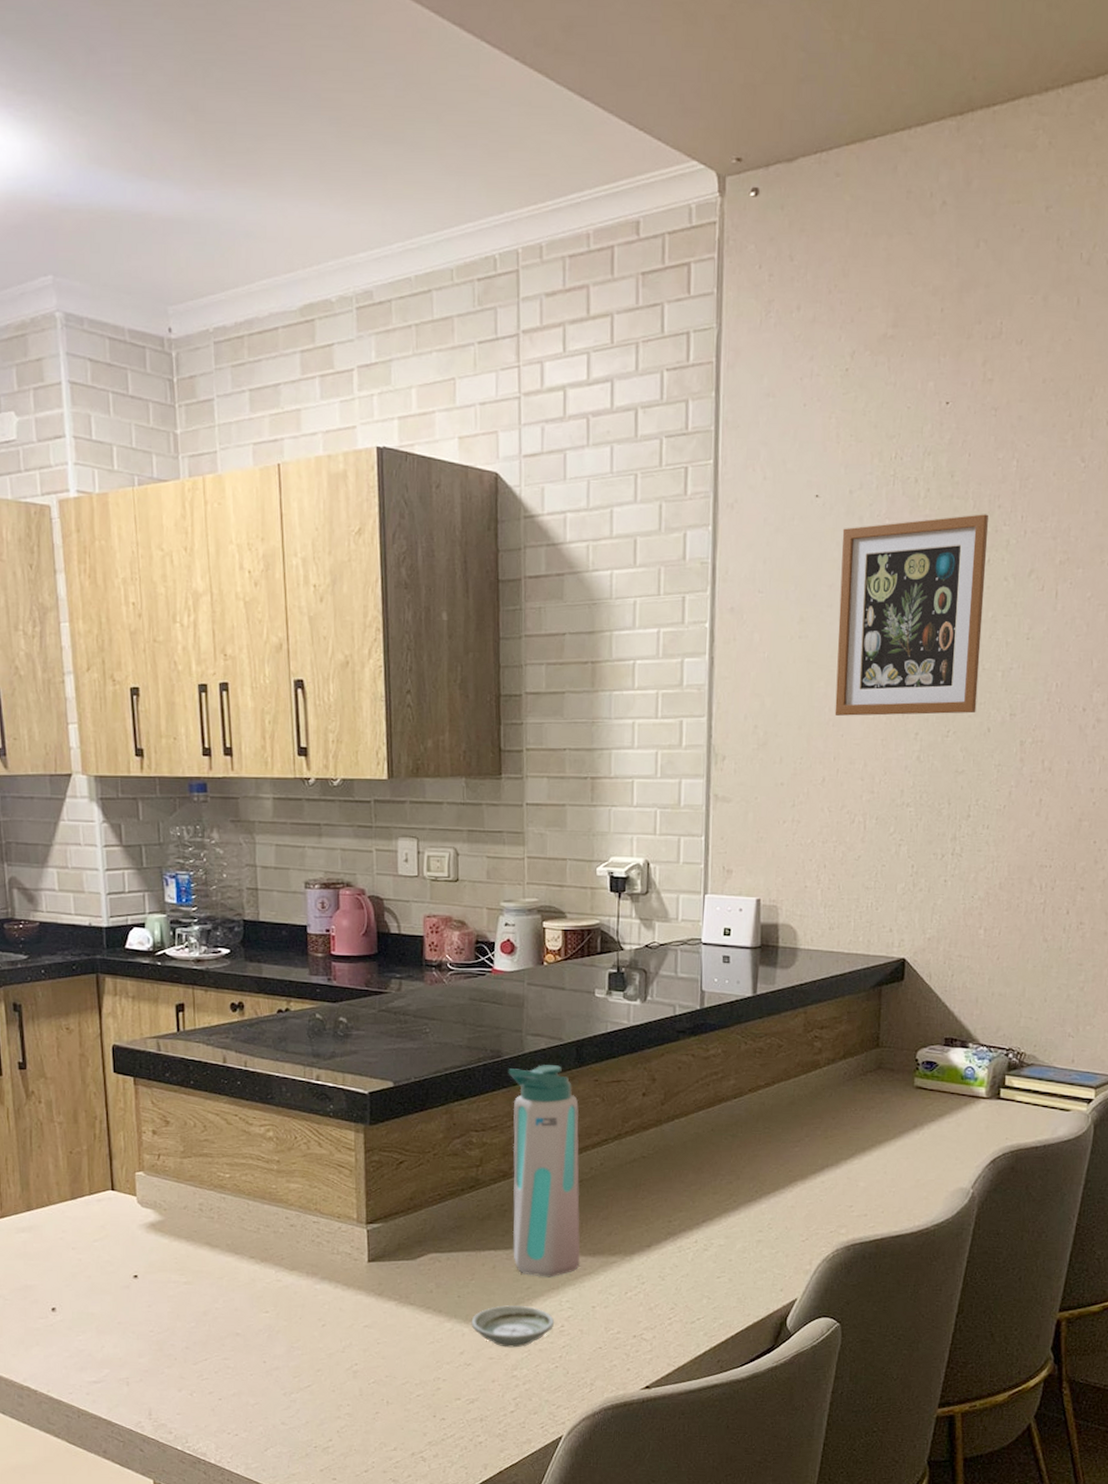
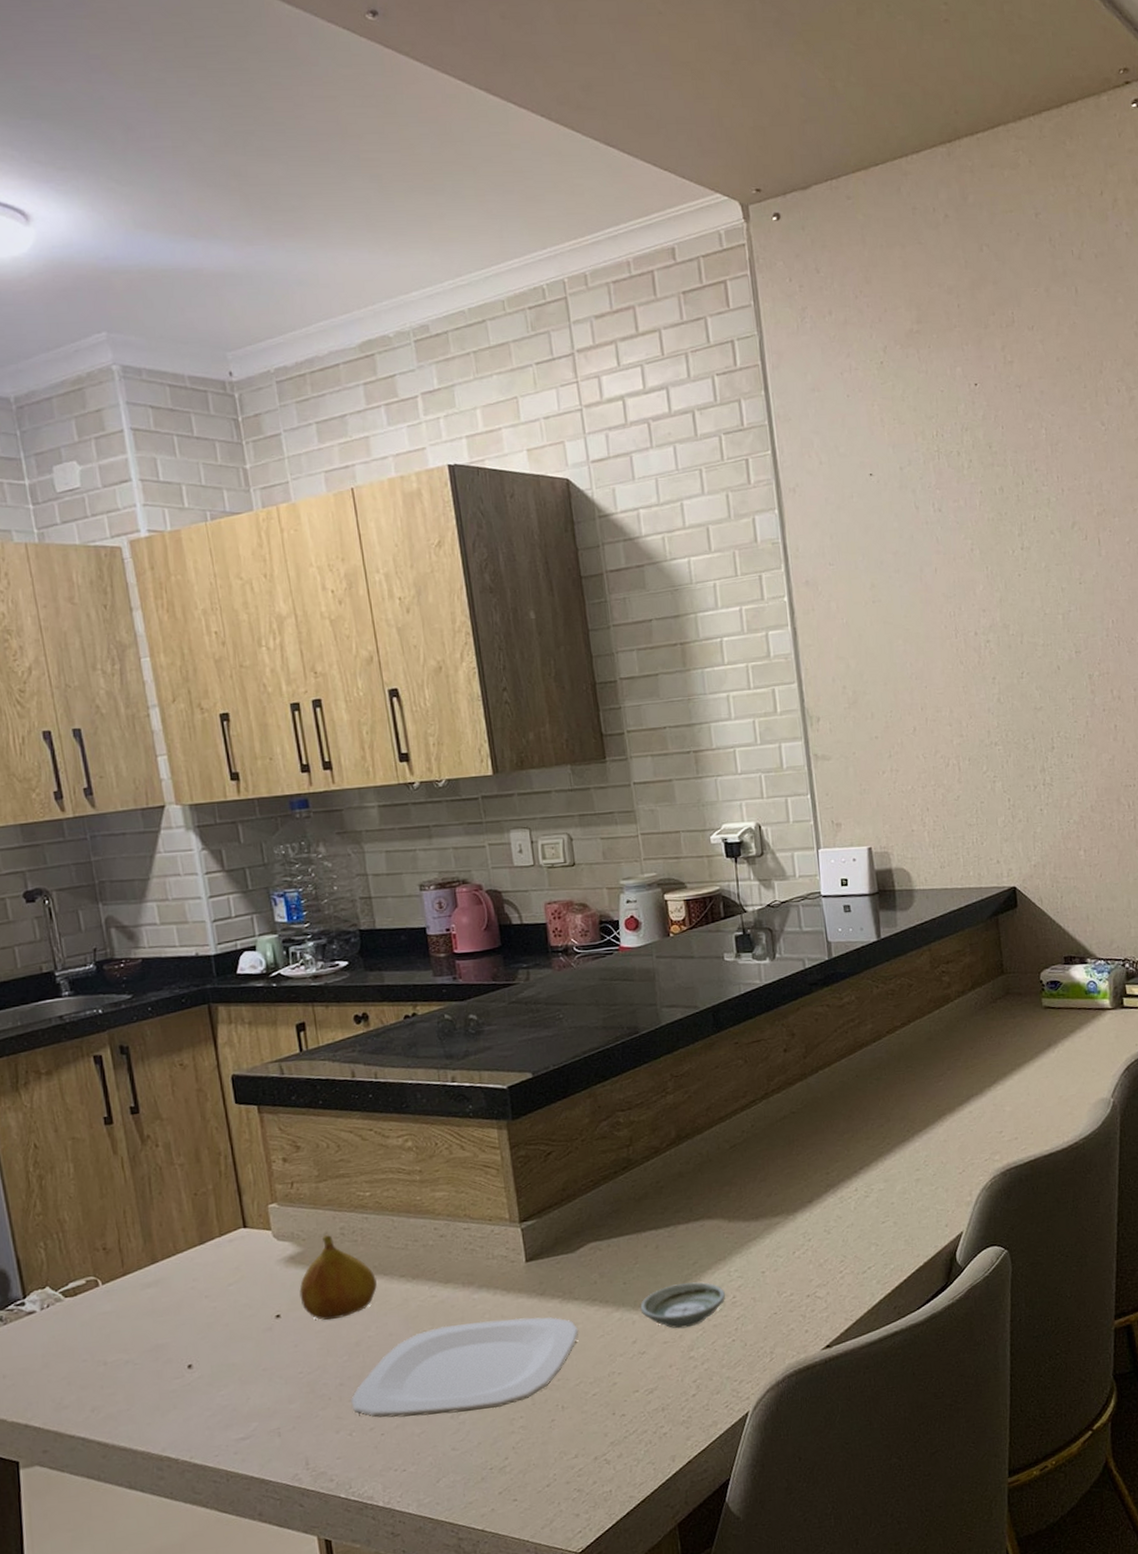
fruit: none [157,1209,228,1288] -> present [299,1235,377,1321]
plate: none [194,1309,411,1393] -> present [351,1317,579,1418]
water bottle: present [508,1065,581,1278] -> none [647,1033,744,1250]
picture frame: present [834,514,988,716] -> none [898,477,1045,669]

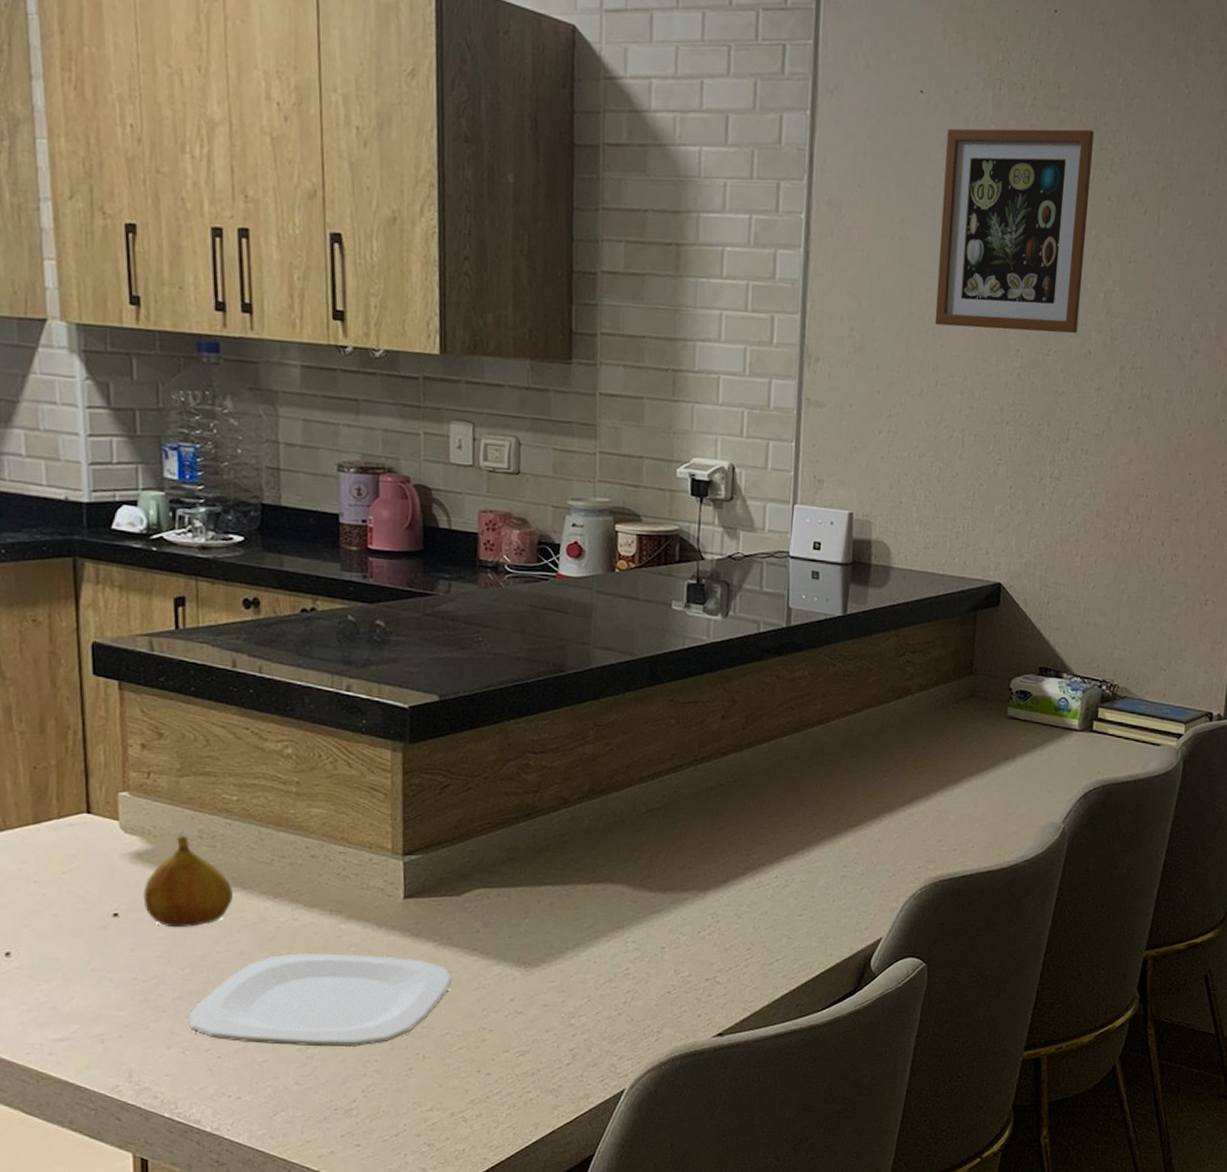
saucer: present [640,1282,726,1329] -> none [523,946,619,993]
picture frame: none [898,477,1045,669] -> present [934,128,1094,334]

